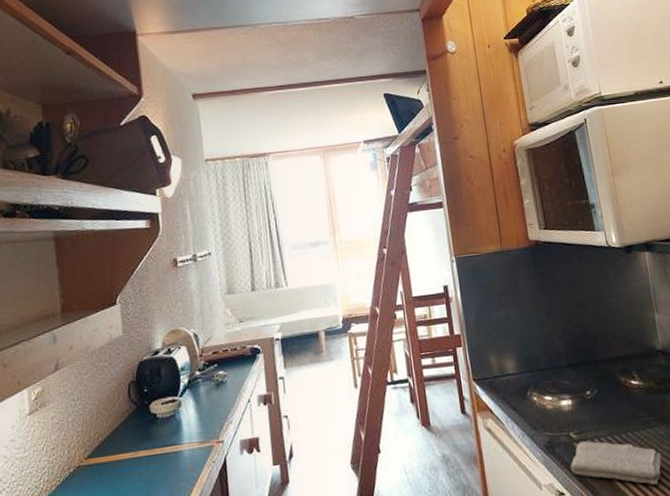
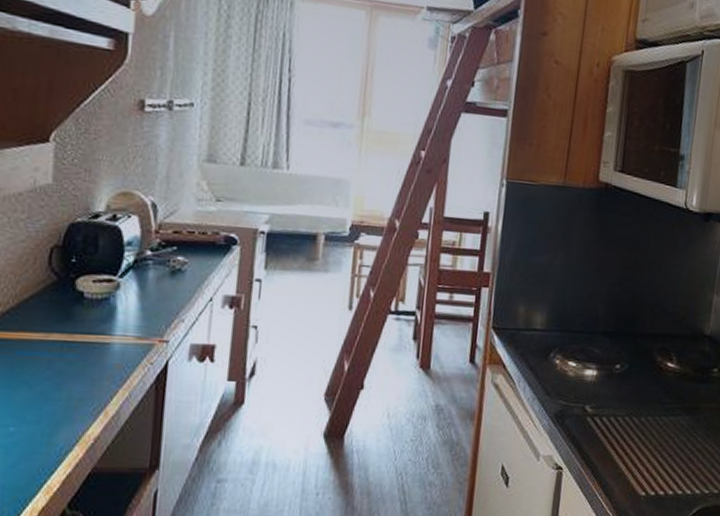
washcloth: present [570,441,662,486] -> none [575,417,676,475]

